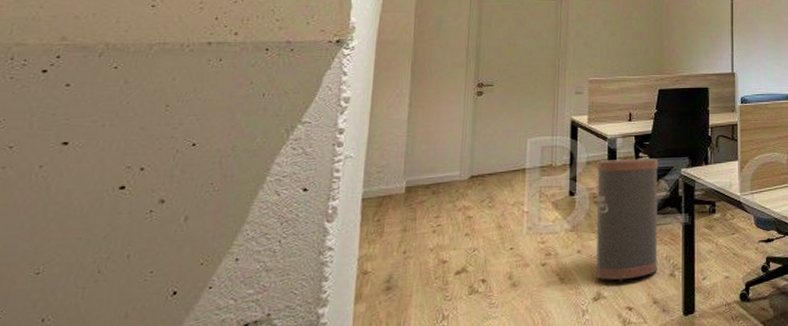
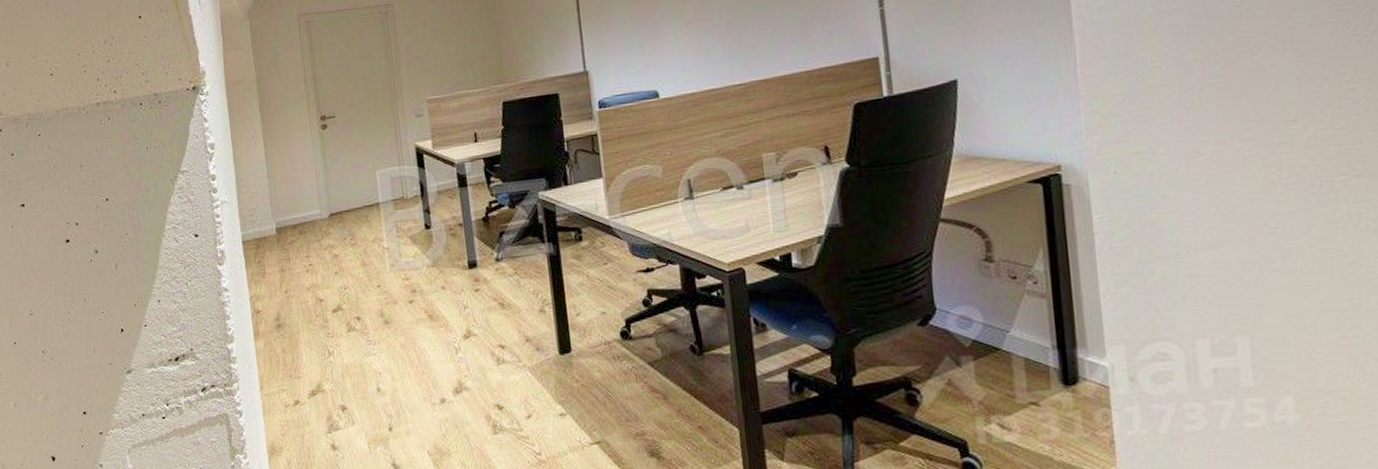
trash can: present [596,158,658,282] -> none [447,182,526,319]

